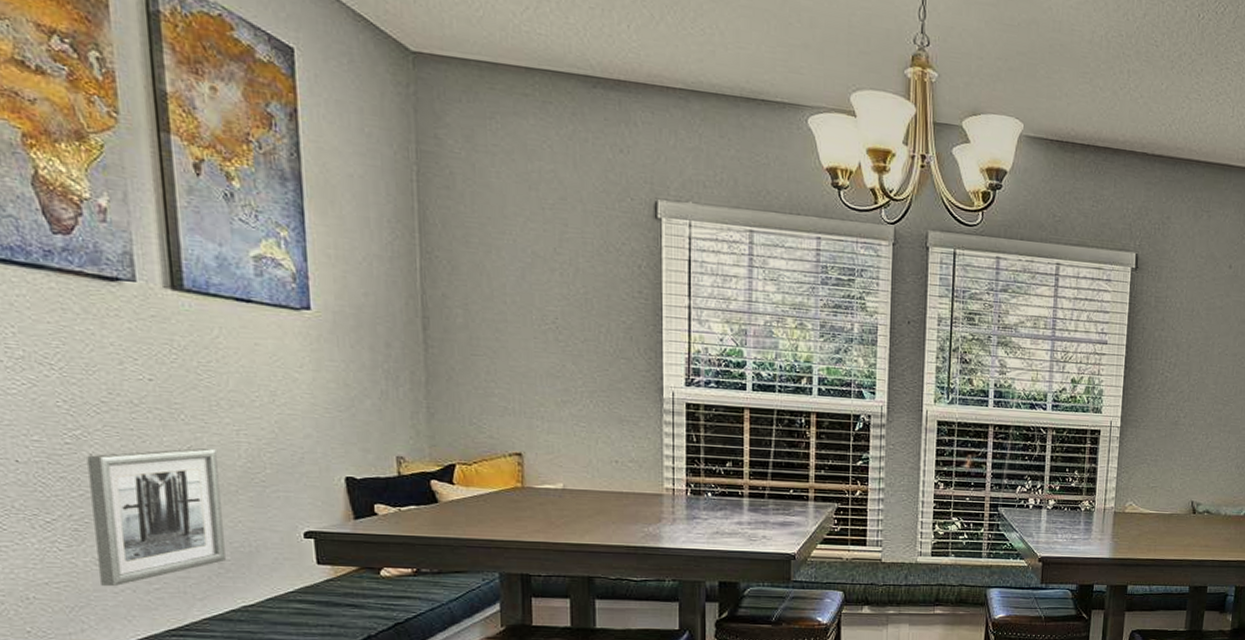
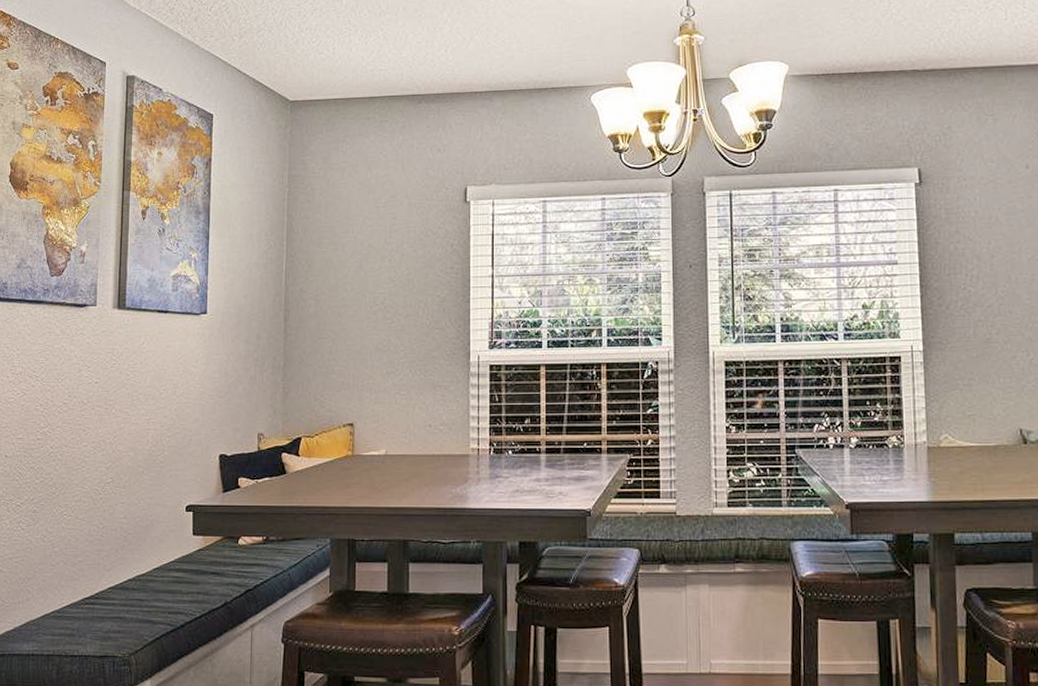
wall art: present [87,448,226,587] -> none [44,437,133,560]

